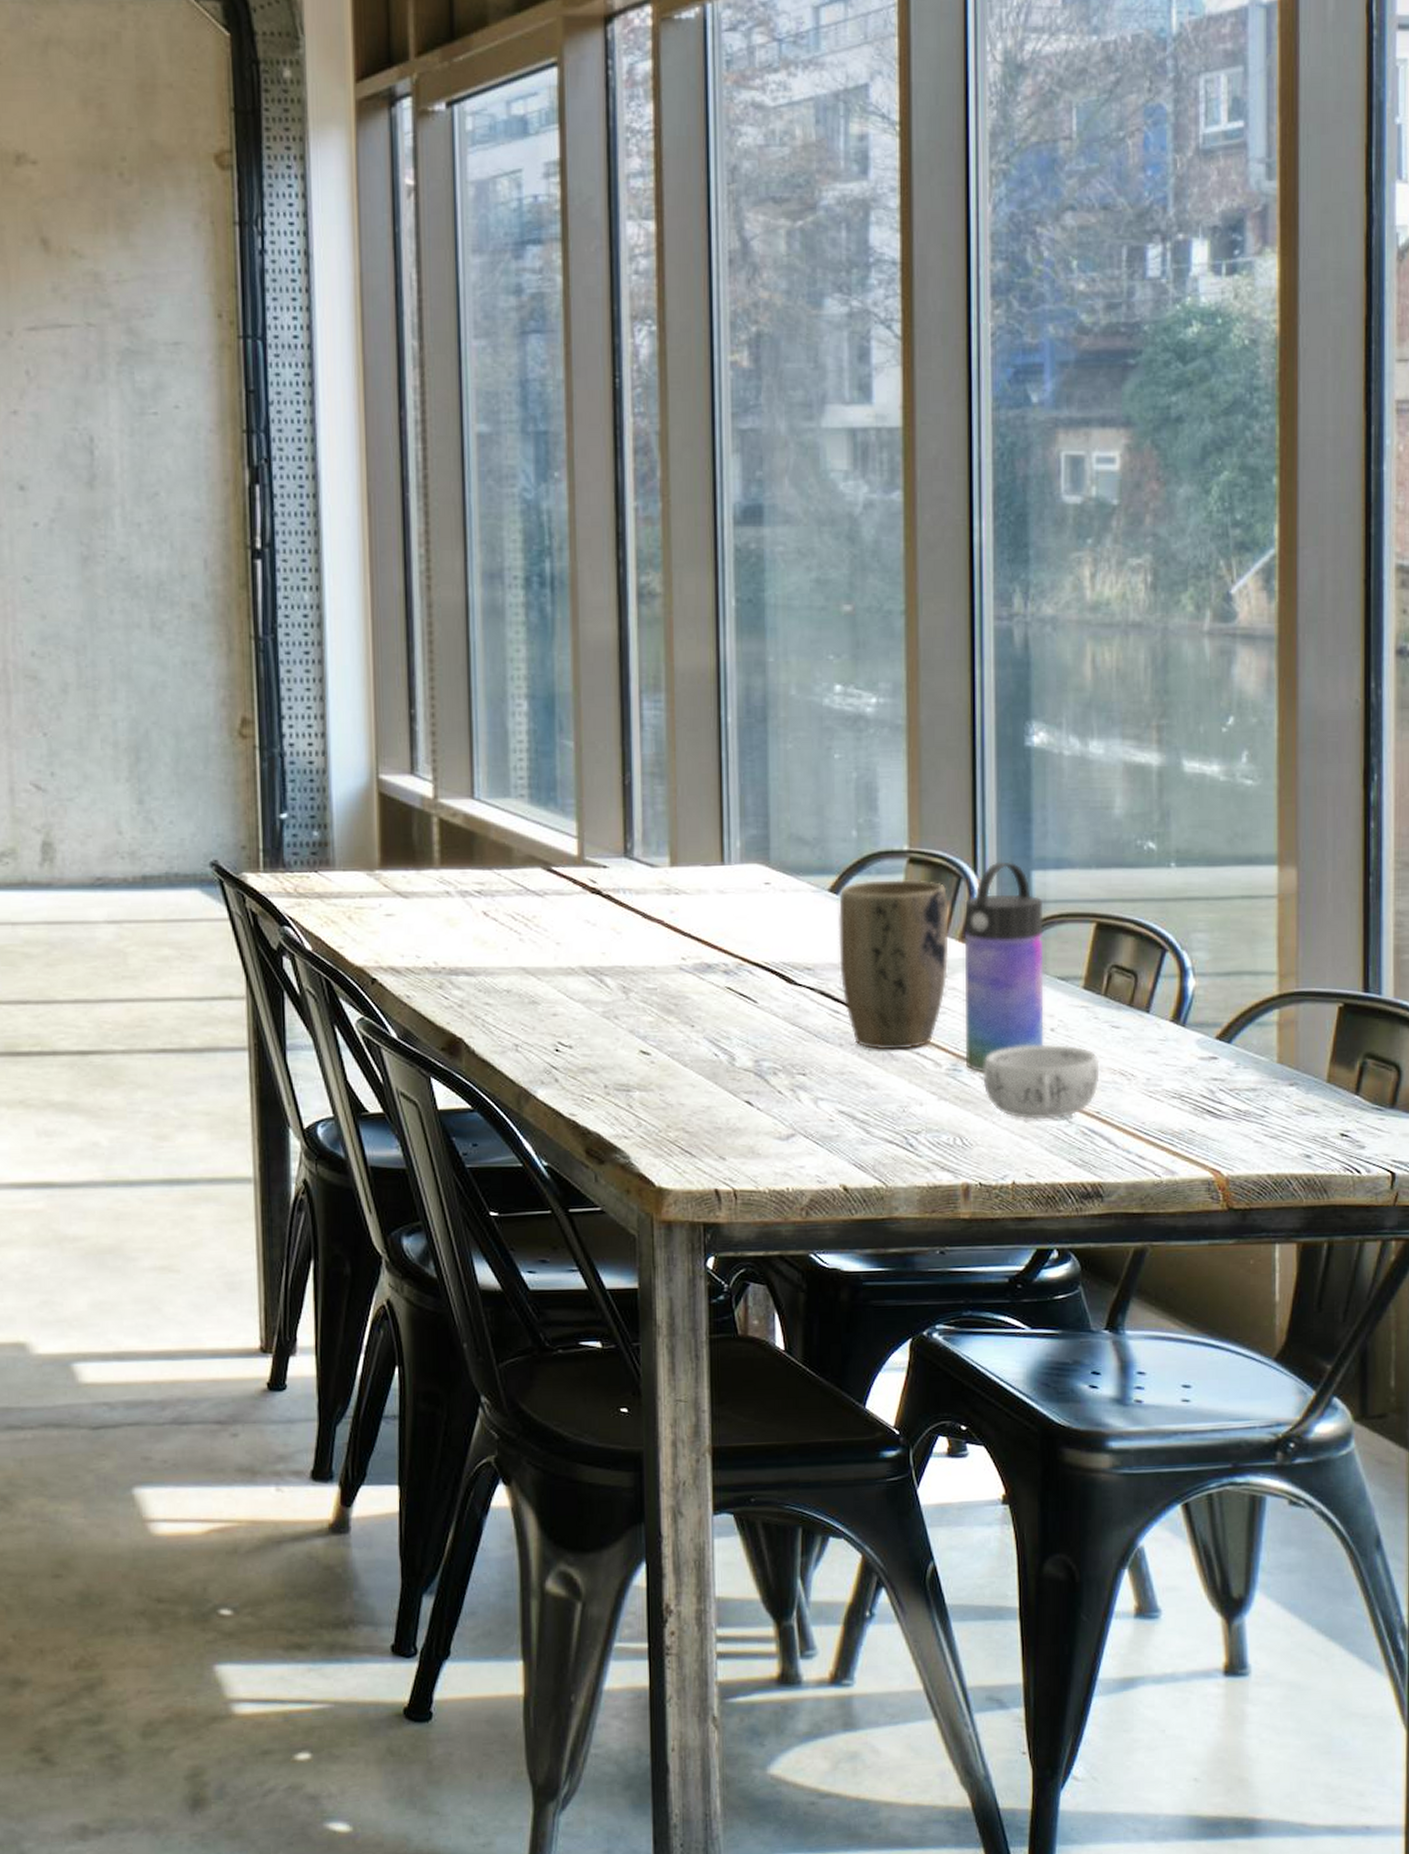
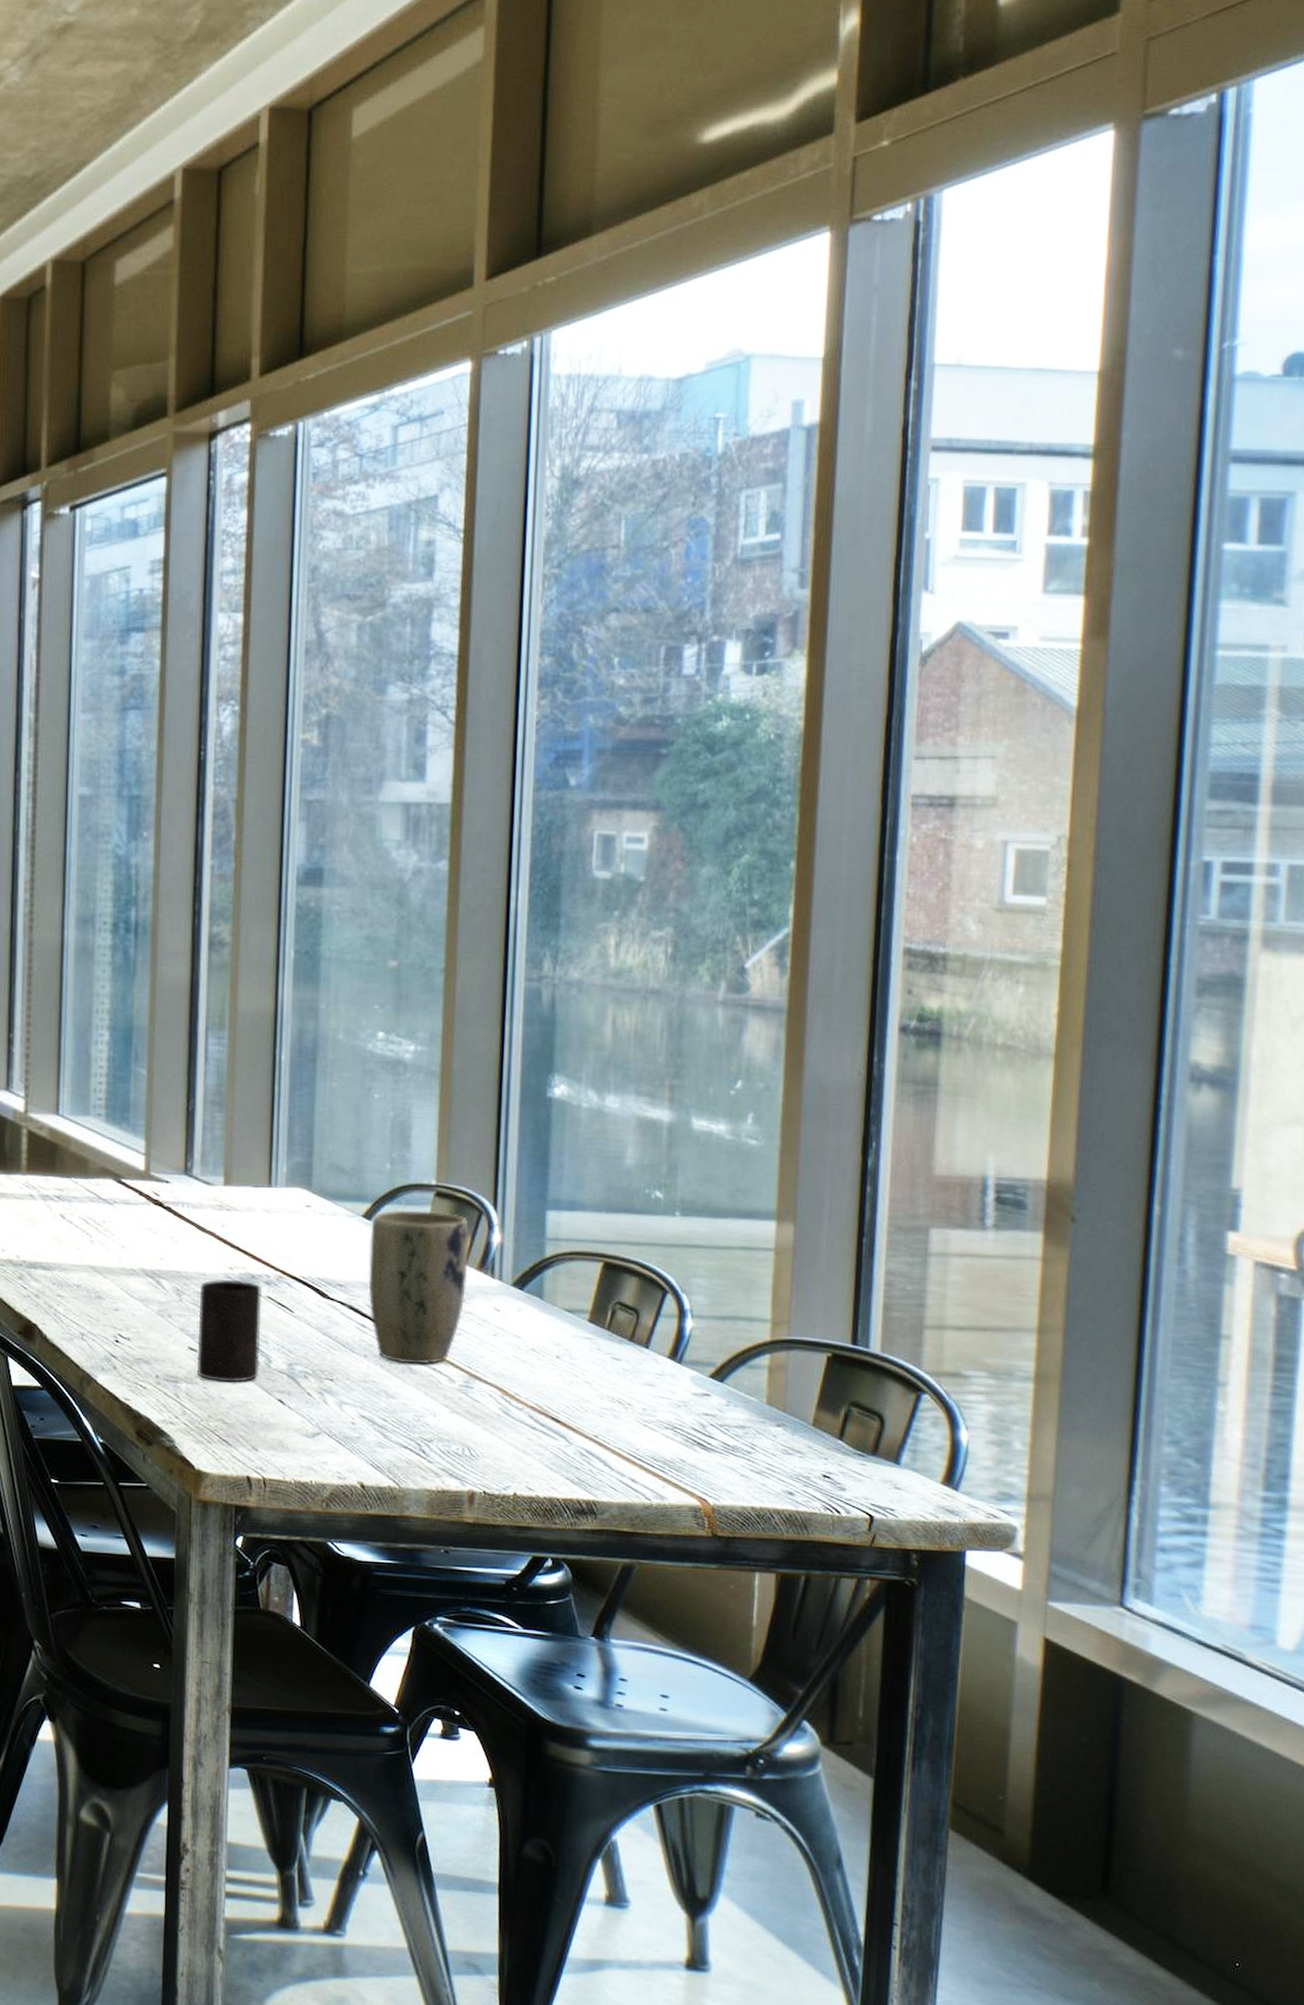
cup: none [649,971,722,1087] -> present [196,1279,261,1383]
water bottle: present [964,861,1045,1074] -> none [477,1200,556,1392]
decorative bowl: present [983,1044,1100,1119] -> none [492,1369,600,1439]

